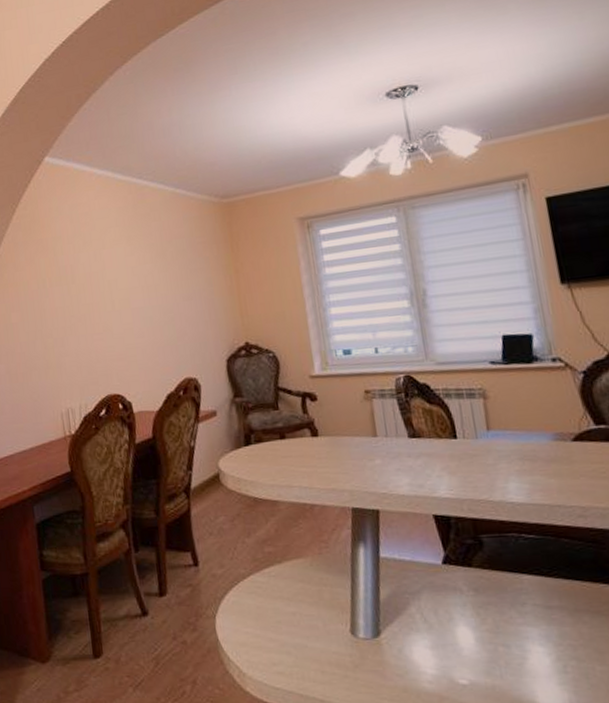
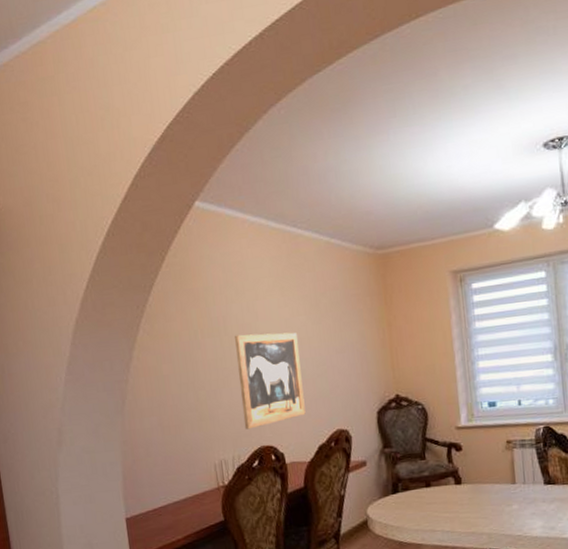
wall art: none [82,280,153,378] -> present [235,332,306,430]

